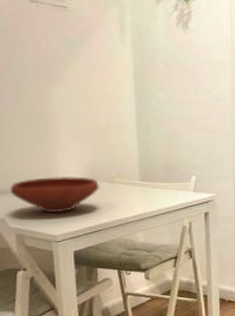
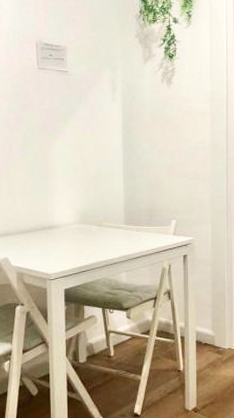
bowl: present [11,176,99,213] -> none [15,220,89,253]

